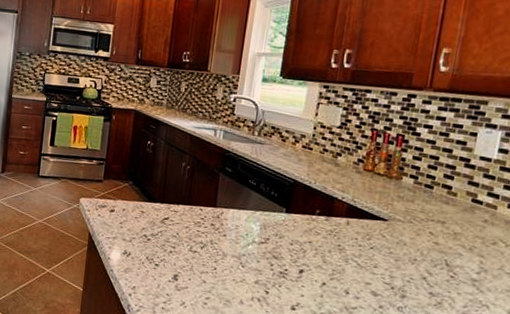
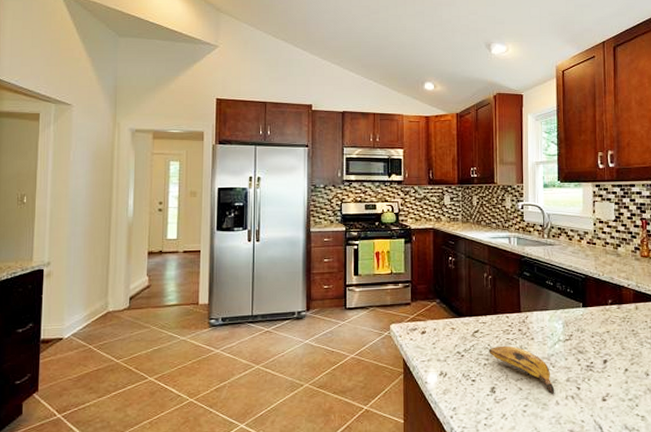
banana: none [176,236,241,293] -> present [489,345,555,394]

